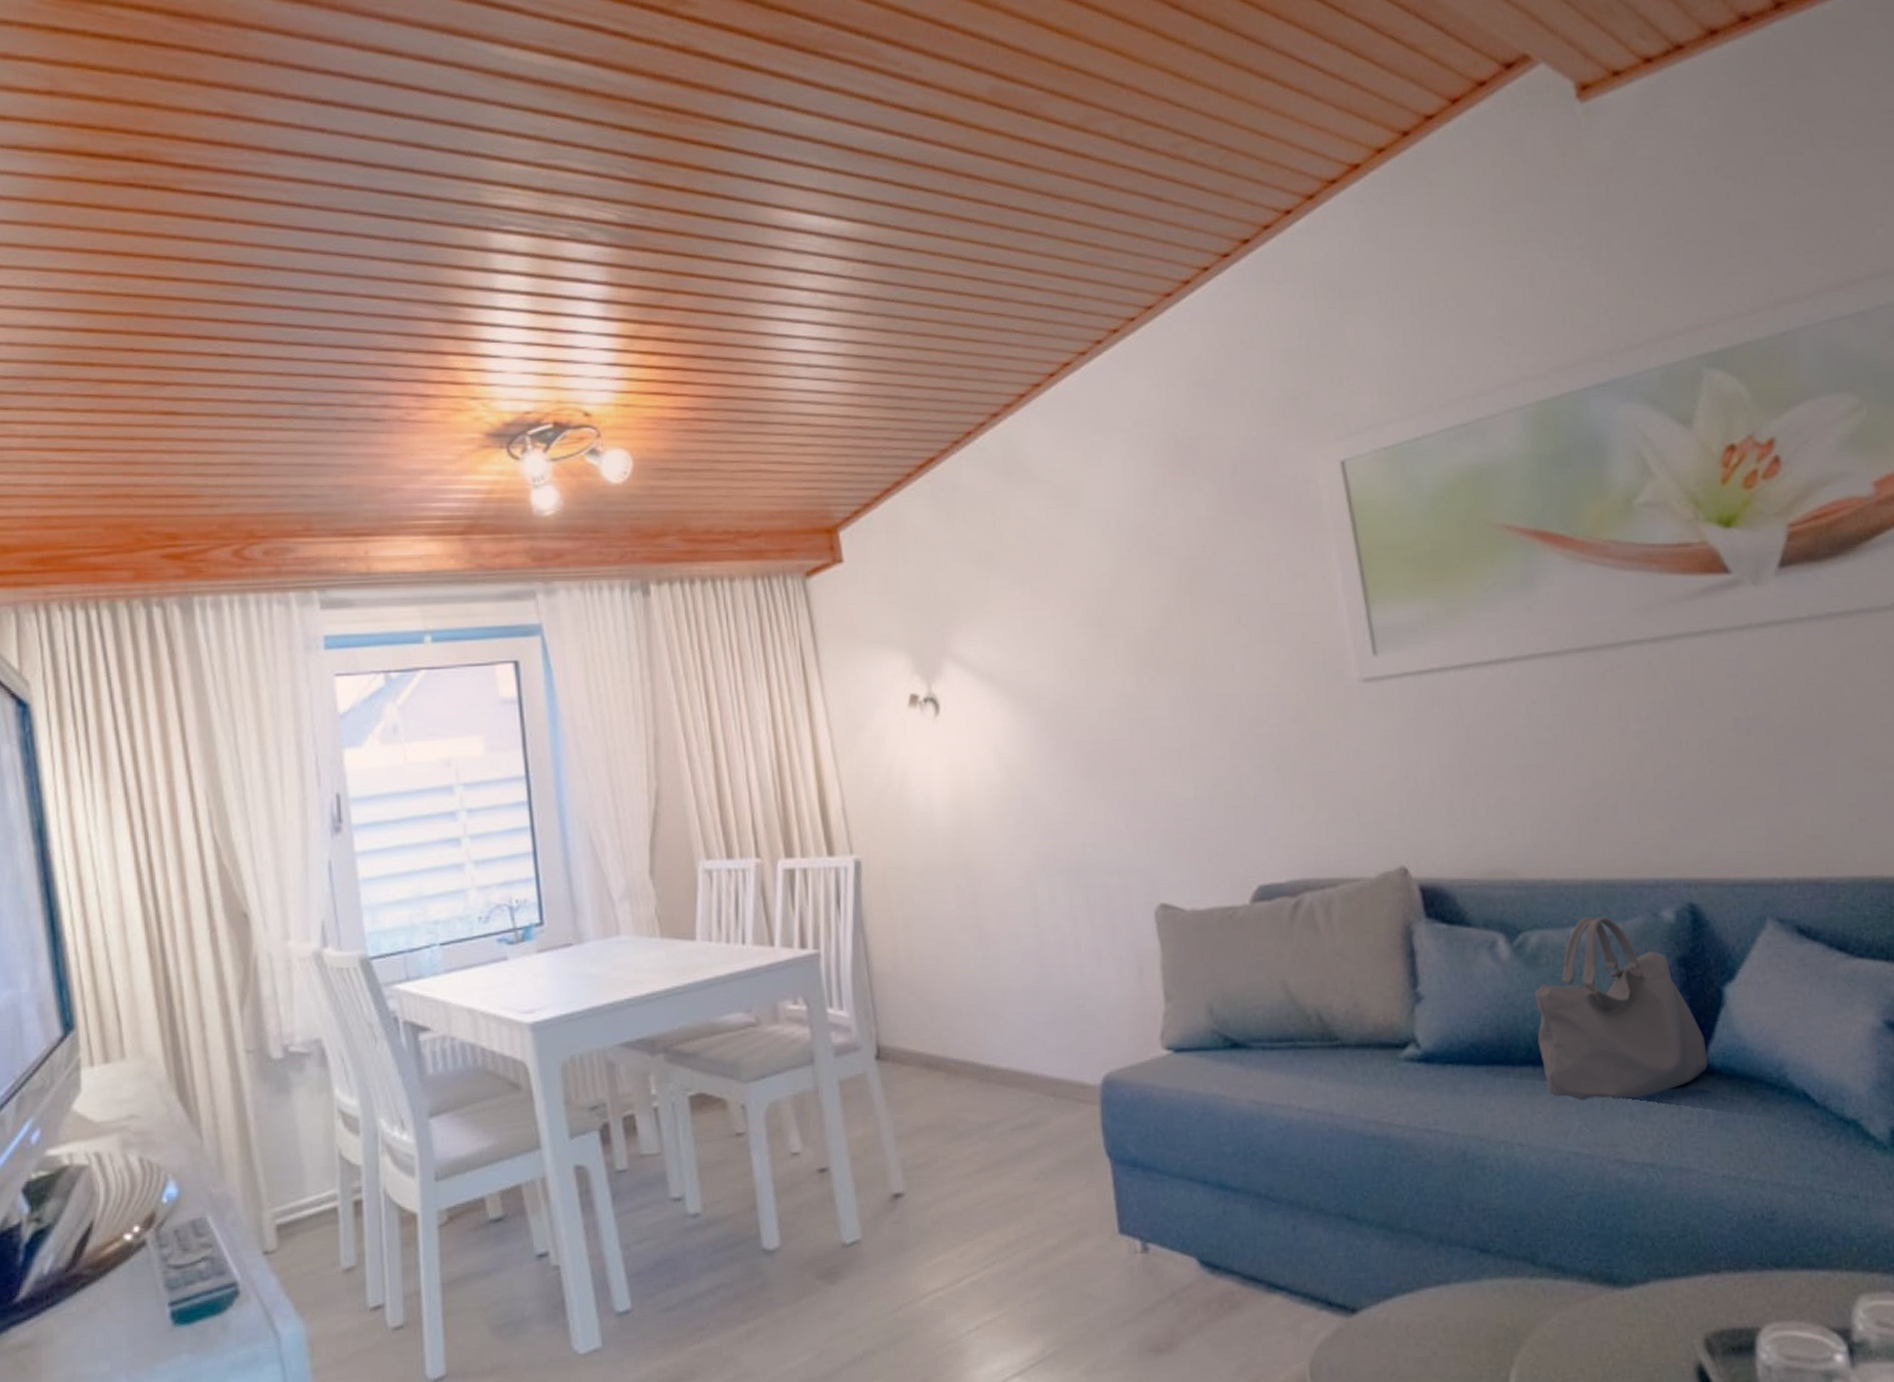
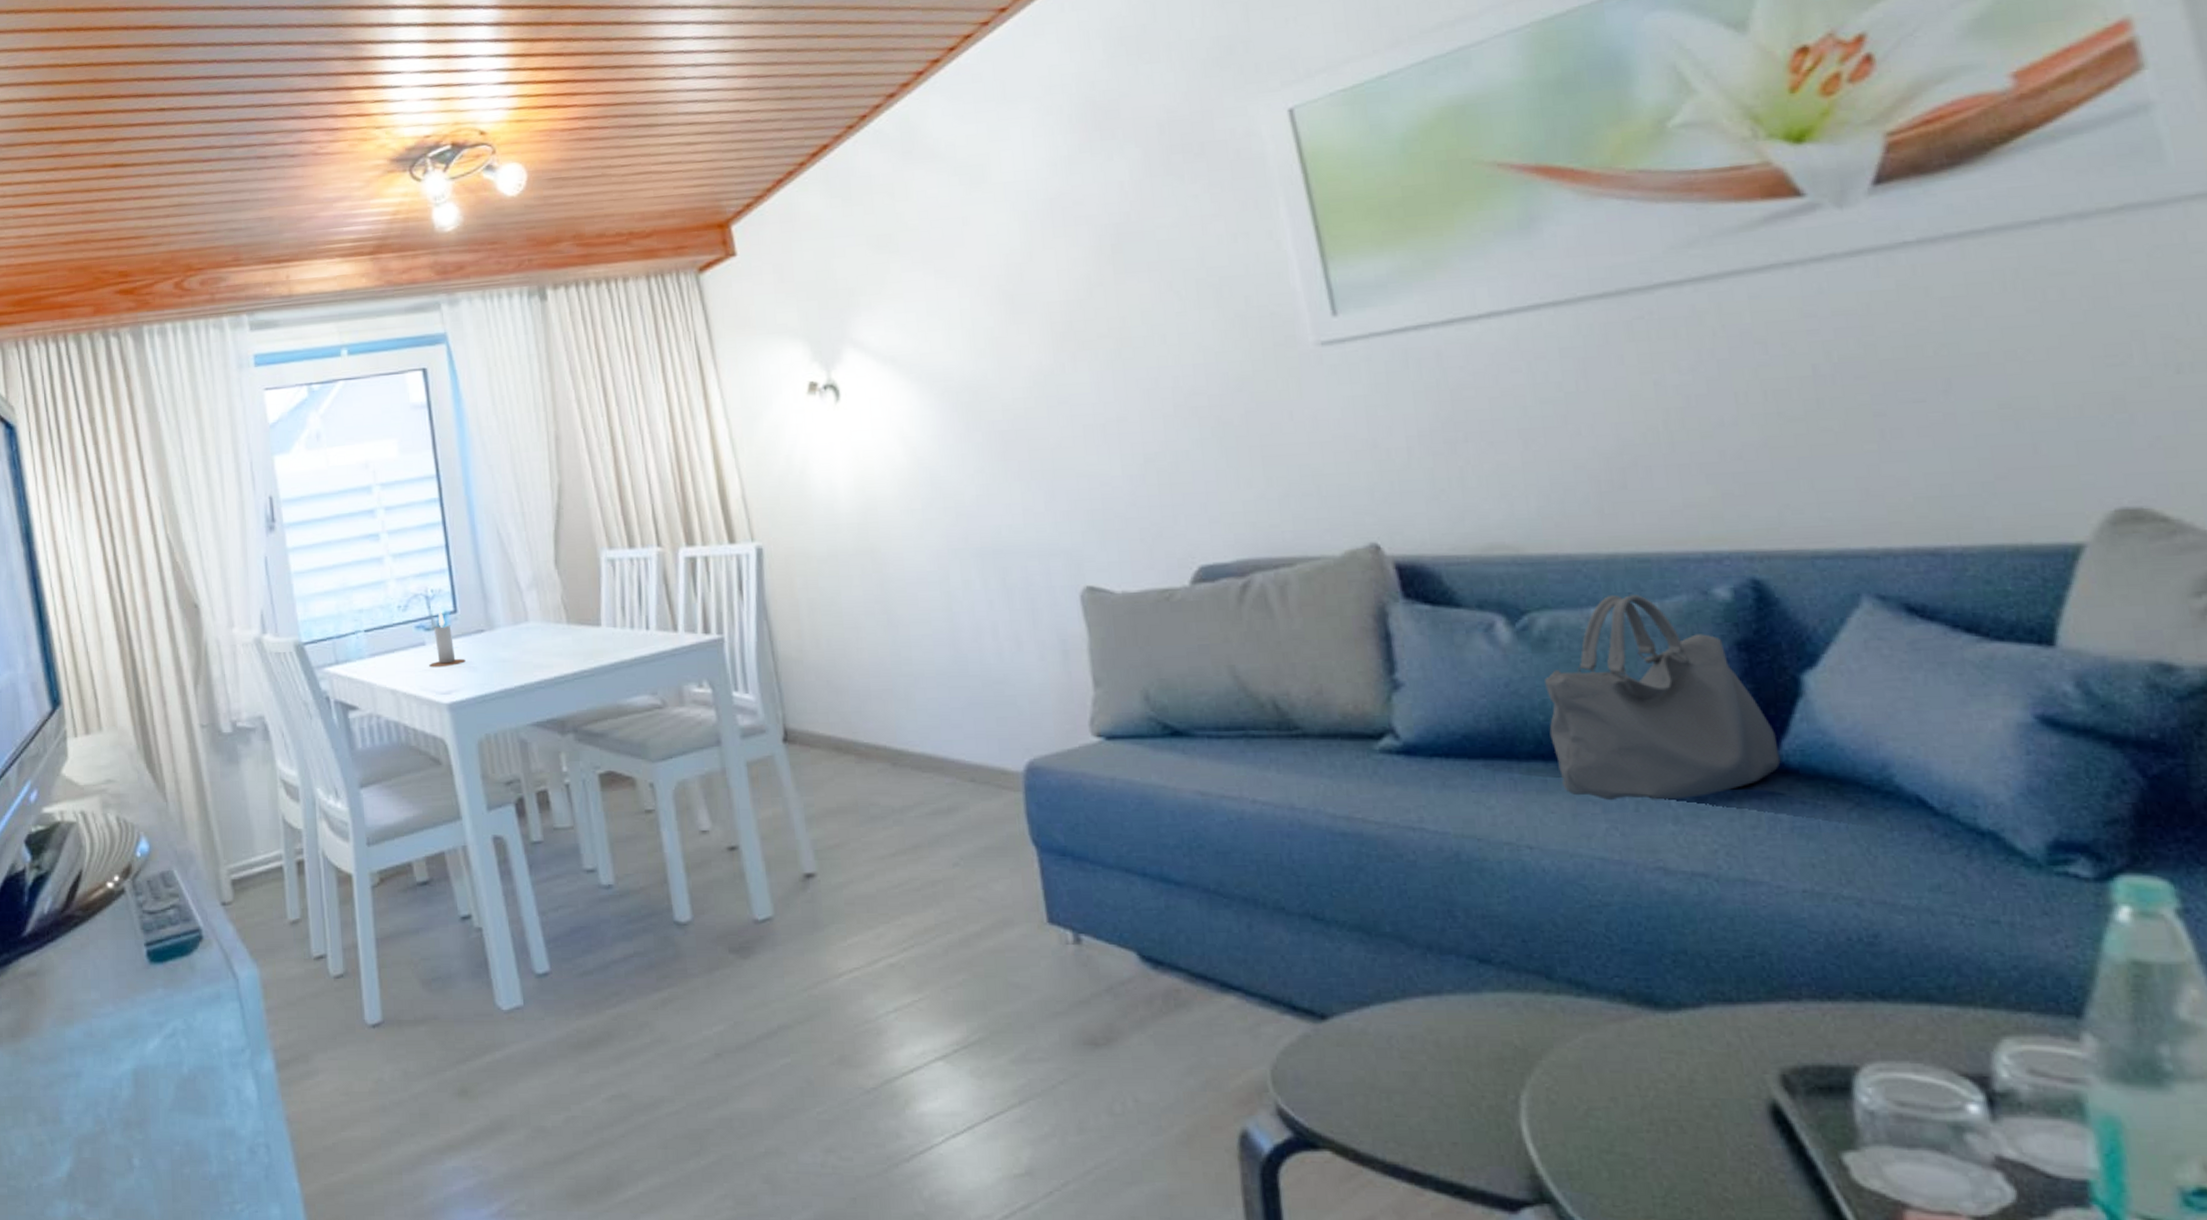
candle: none [511,922,551,985] -> present [429,610,466,668]

